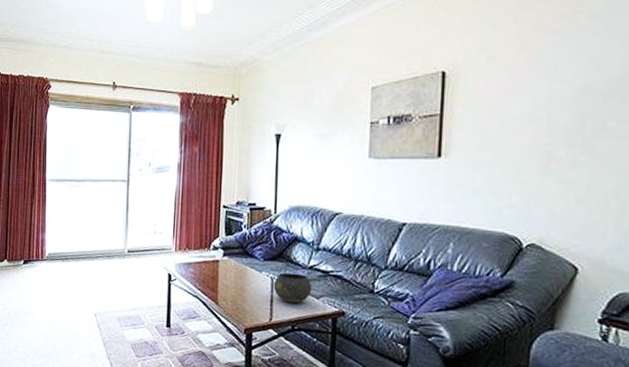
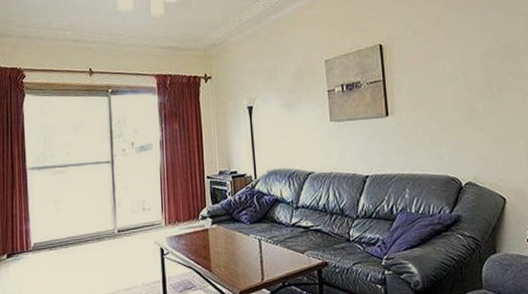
bowl: present [273,272,312,304] -> none [261,232,297,261]

